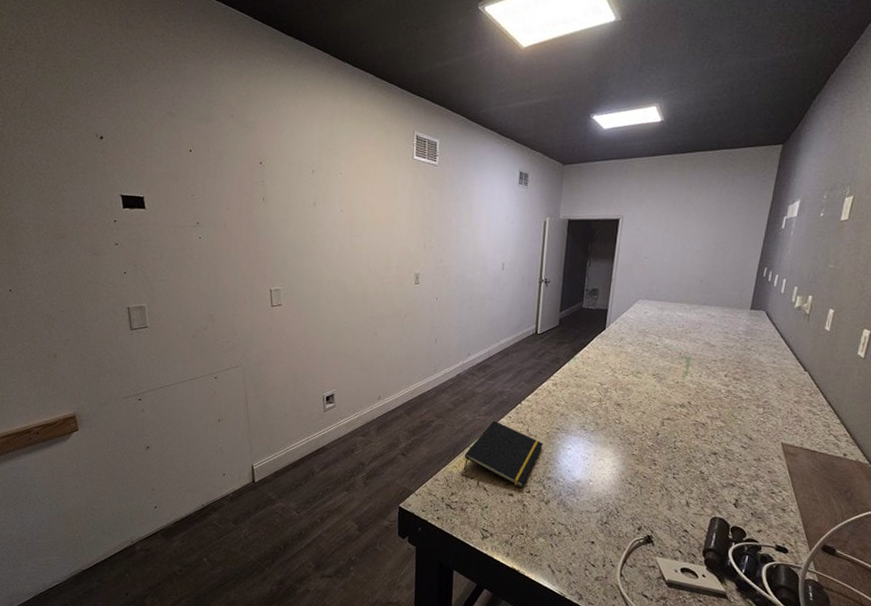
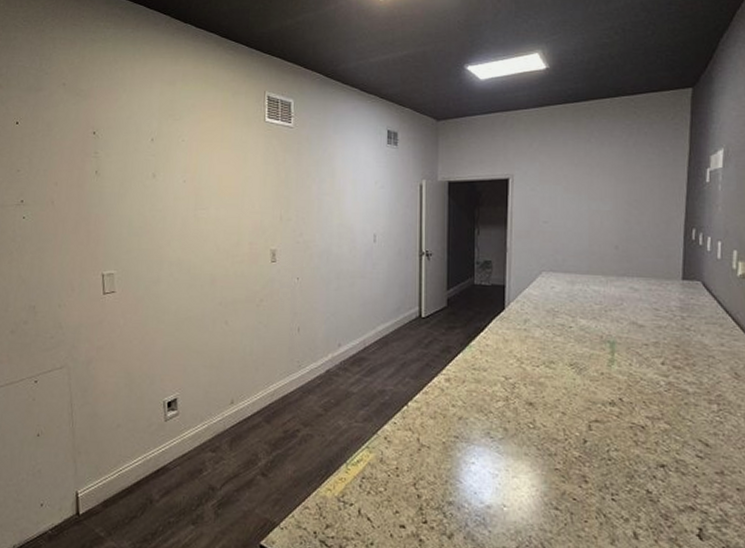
notepad: present [463,420,544,488] -> none [339,427,440,517]

